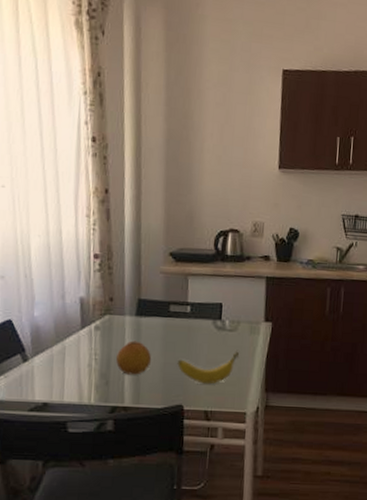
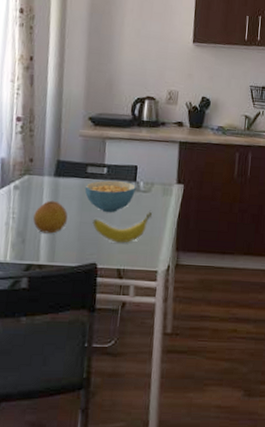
cereal bowl: none [168,319,221,353] -> present [84,180,136,213]

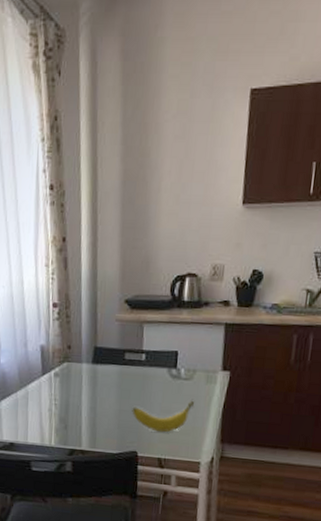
fruit: present [33,200,68,234] -> none [74,387,108,421]
cereal bowl: present [84,180,136,213] -> none [123,367,176,402]

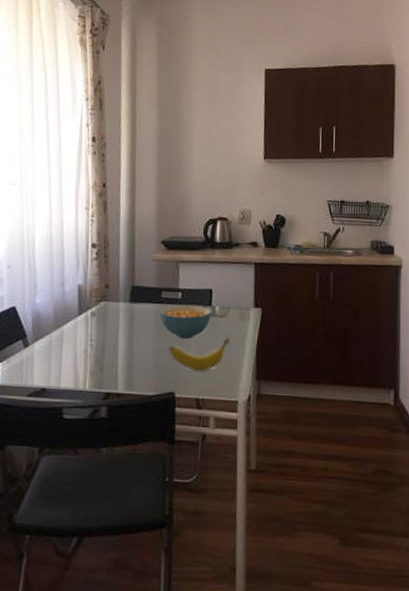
cereal bowl: none [123,367,176,402] -> present [160,305,211,340]

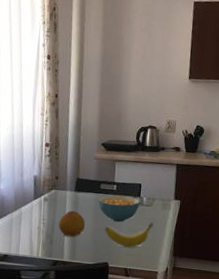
fruit: none [110,326,145,361] -> present [59,210,86,237]

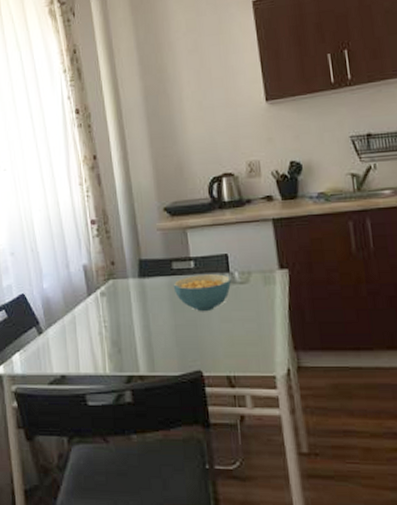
fruit: present [59,210,86,237] -> none [125,304,162,341]
banana: present [105,223,153,248] -> none [188,307,256,346]

